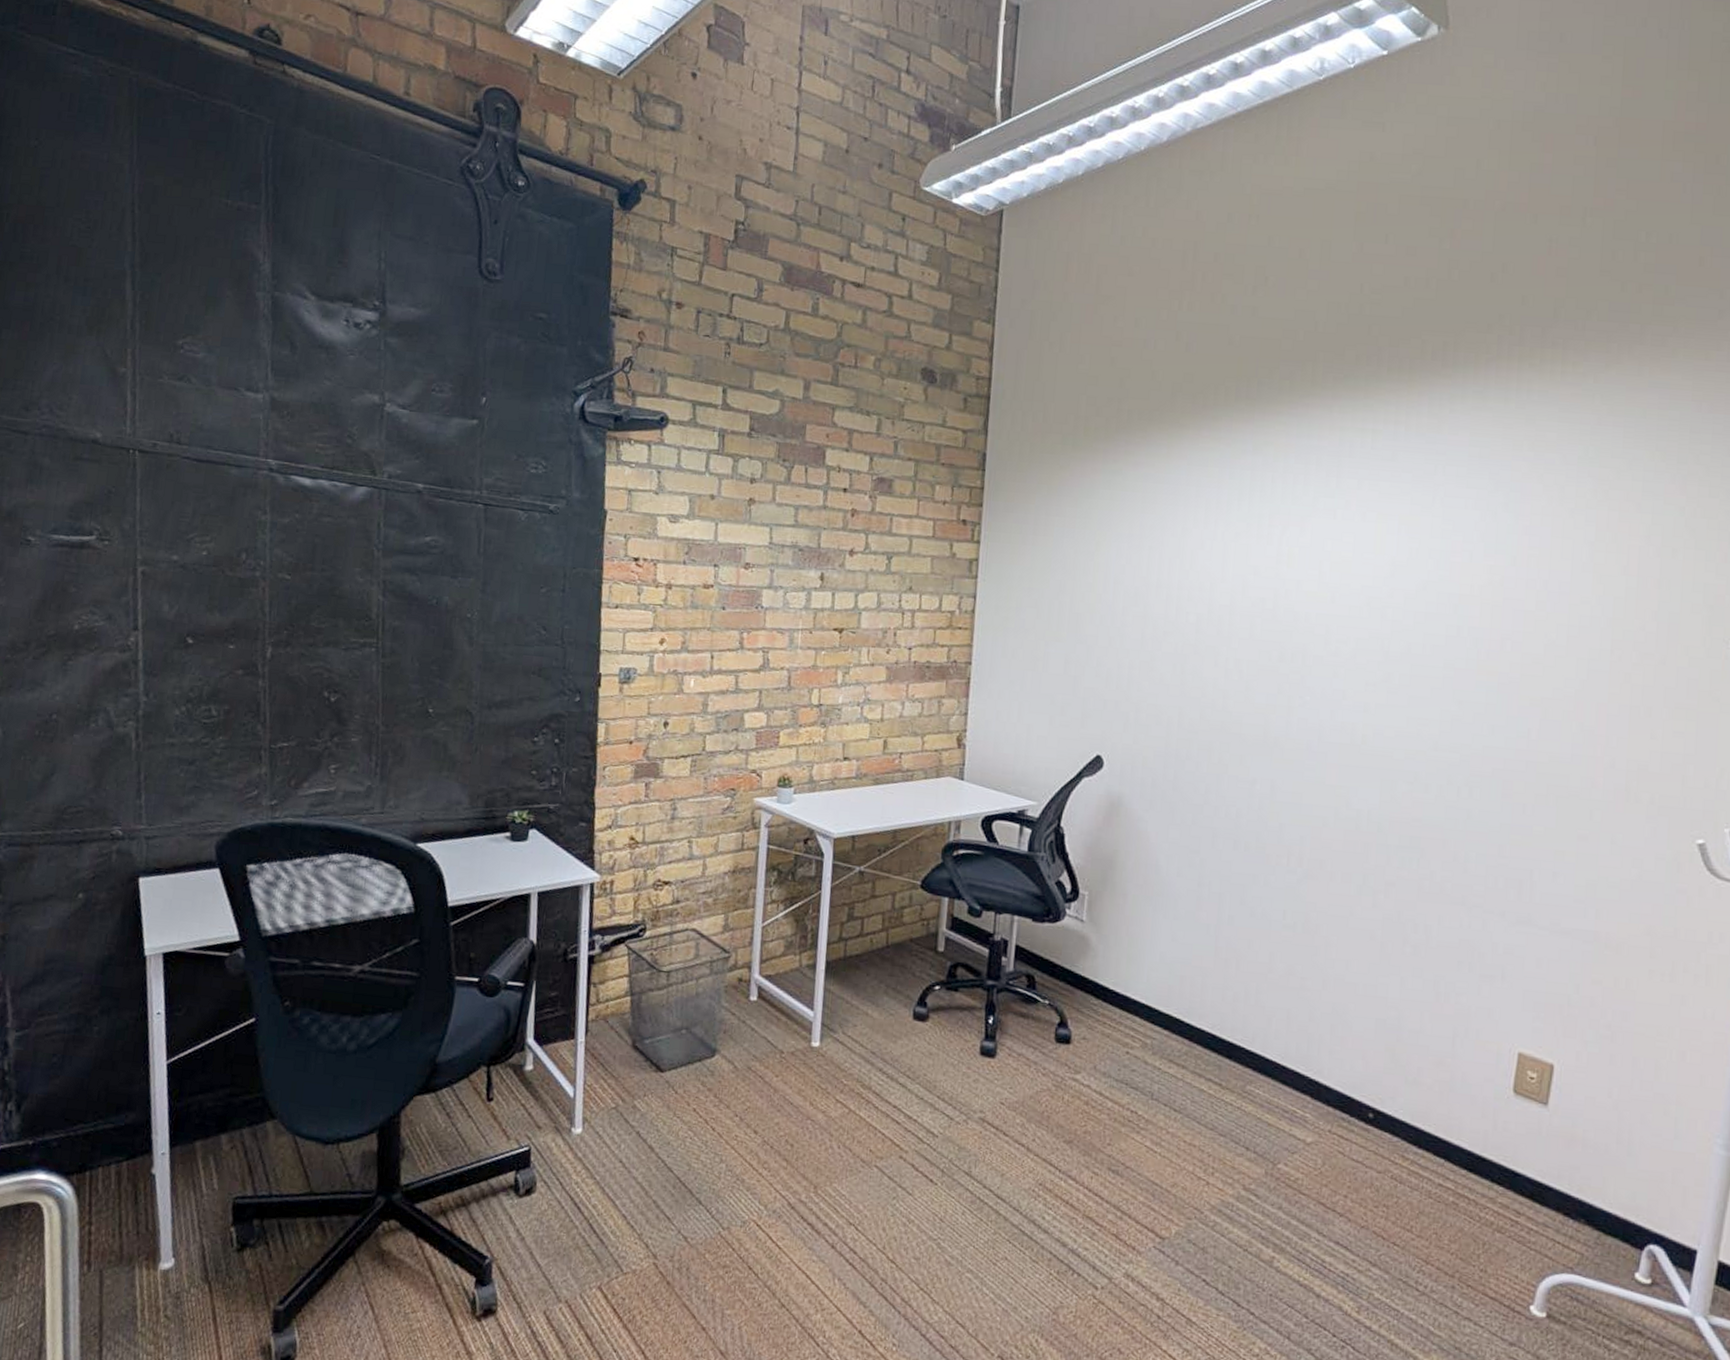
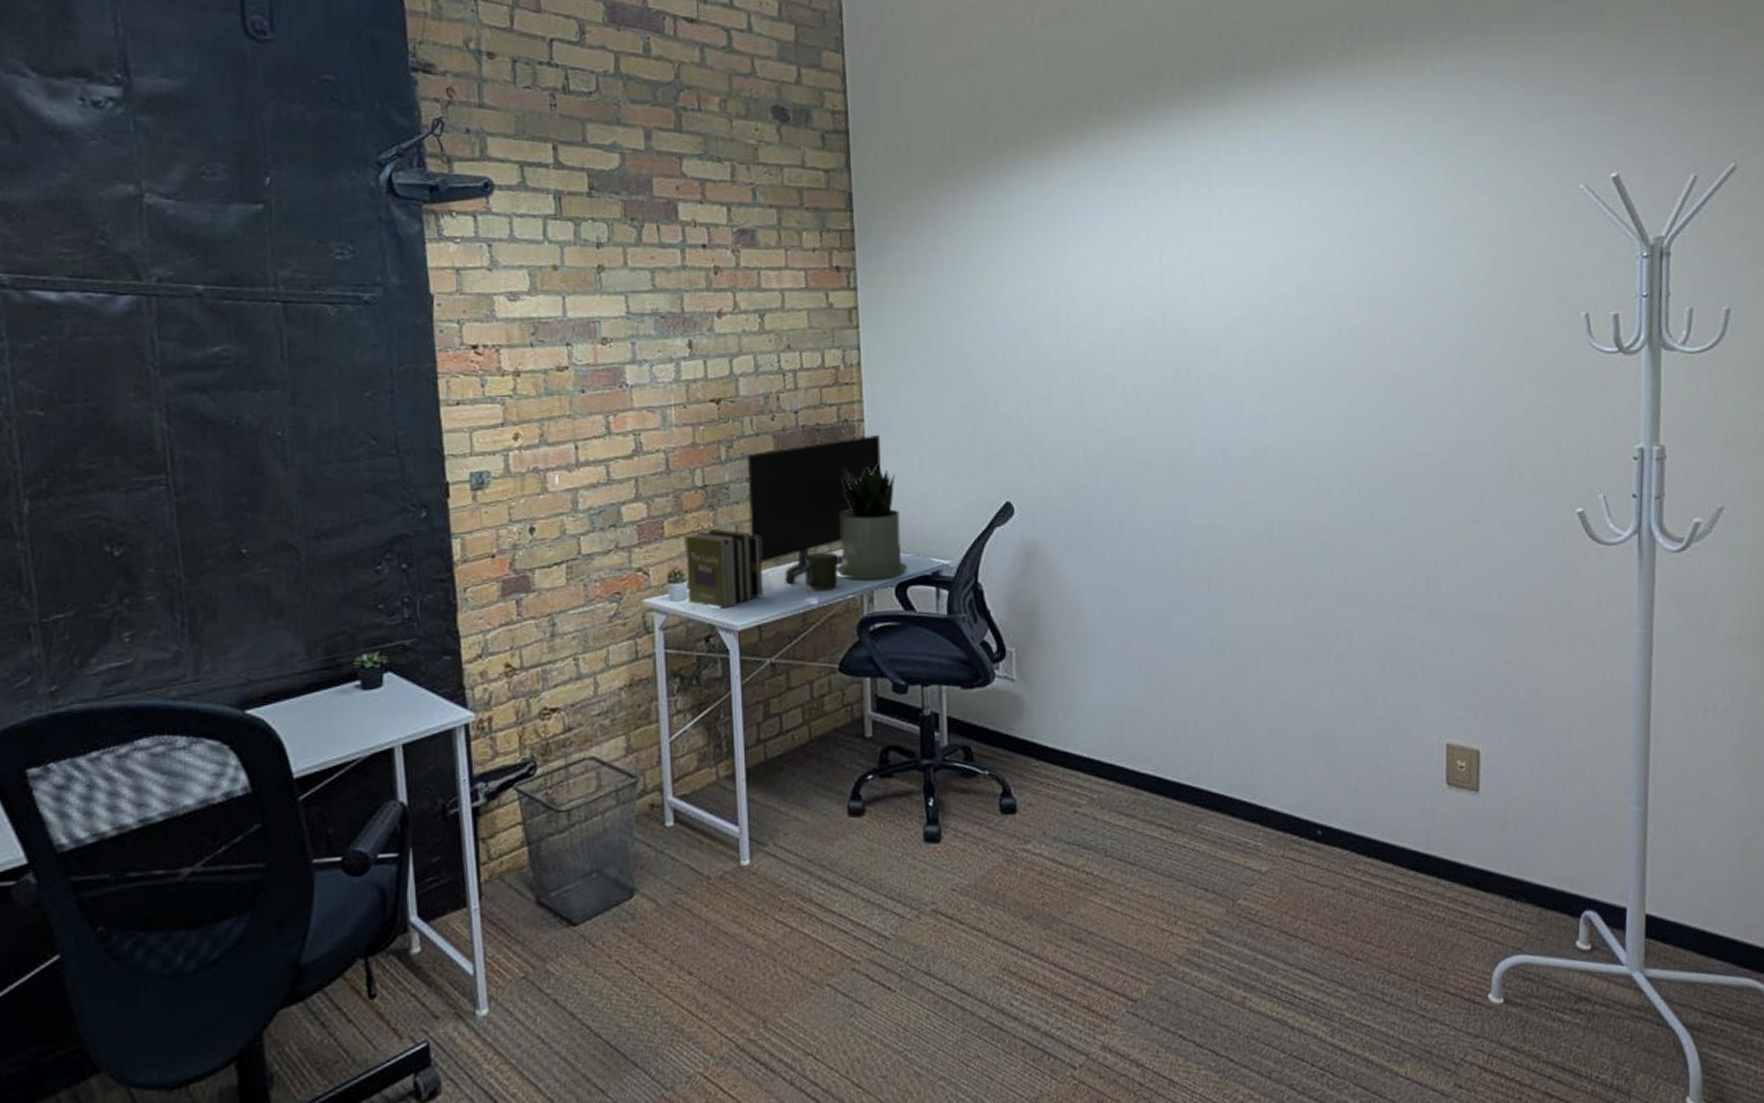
books: none [794,744,865,816] -> present [686,529,763,608]
computer monitor: none [855,677,985,804] -> present [748,434,881,585]
mug: none [899,777,932,814] -> present [805,551,838,591]
planter: none [929,705,997,811] -> present [836,464,908,581]

